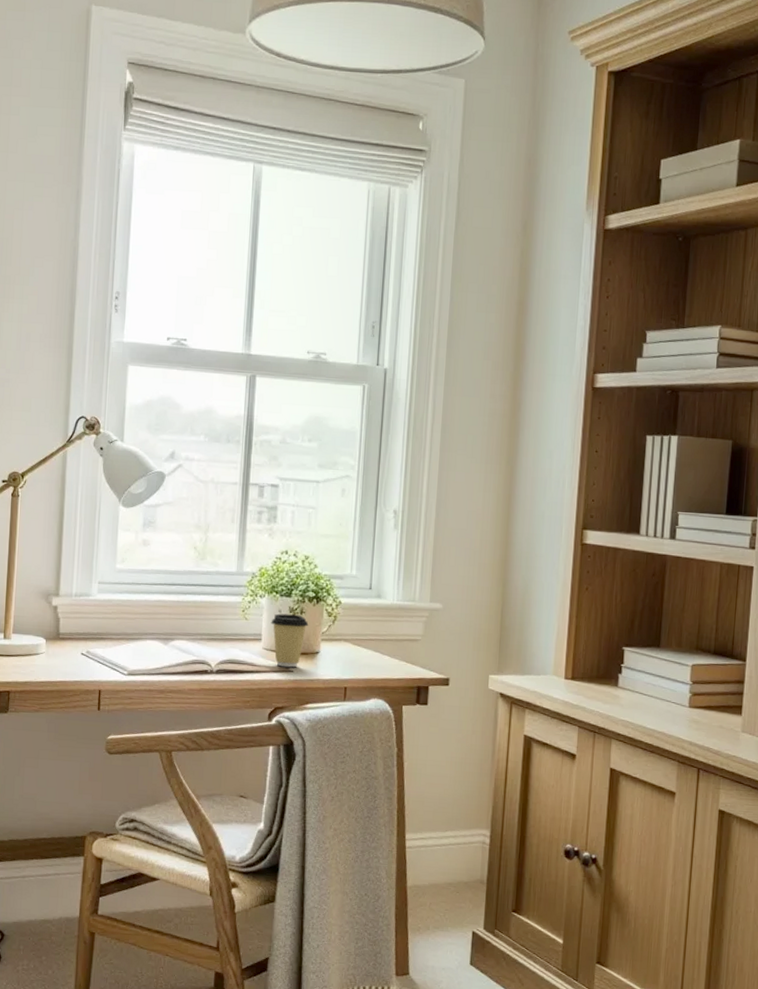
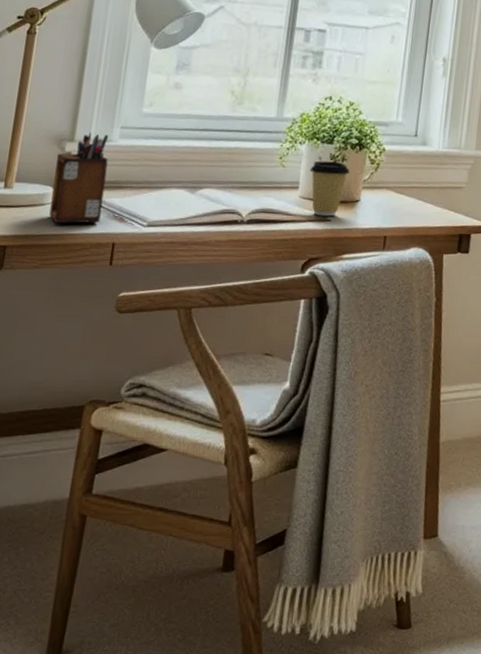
desk organizer: none [43,588,90,672] -> present [49,133,109,224]

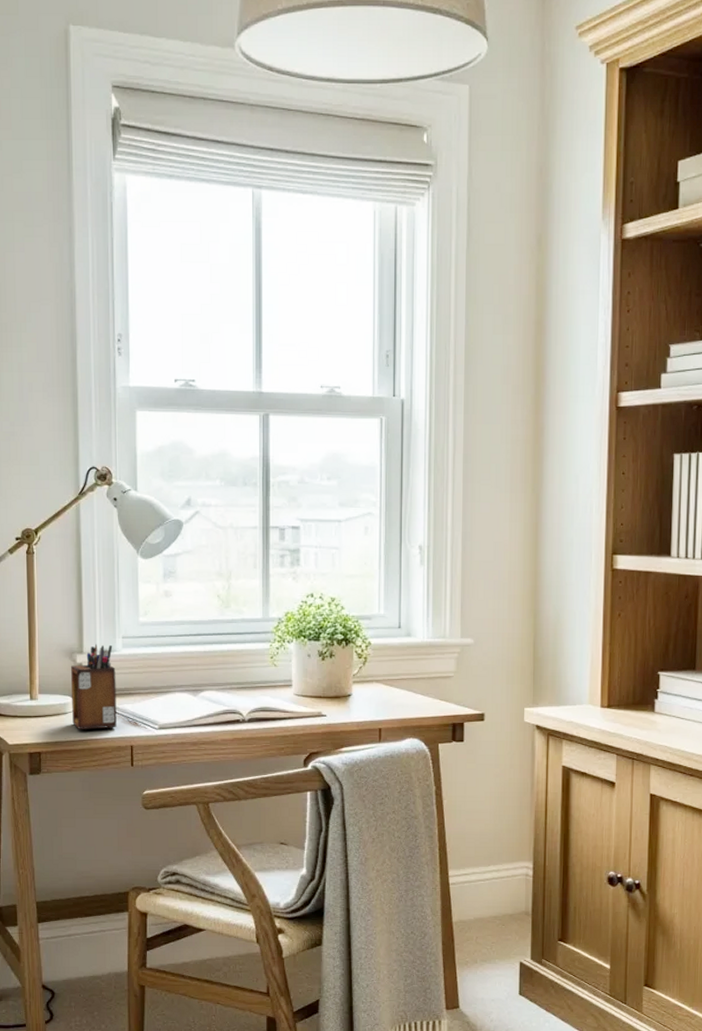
coffee cup: present [309,160,350,217] -> none [300,658,339,712]

